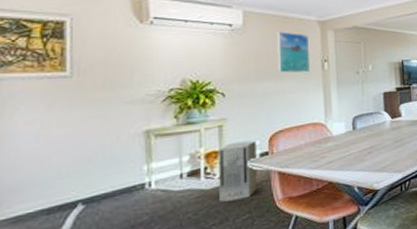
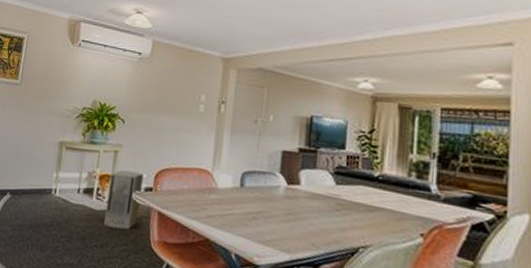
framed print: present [276,32,310,73] -> none [174,65,209,113]

